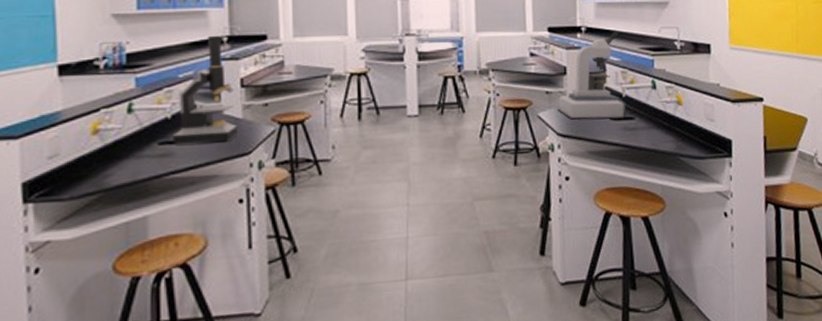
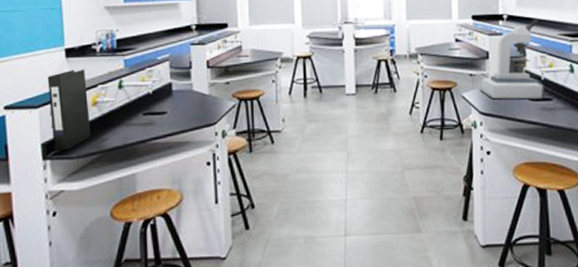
binder: none [33,89,89,191] -> present [47,68,91,151]
microscope: present [173,35,237,146] -> none [154,23,205,117]

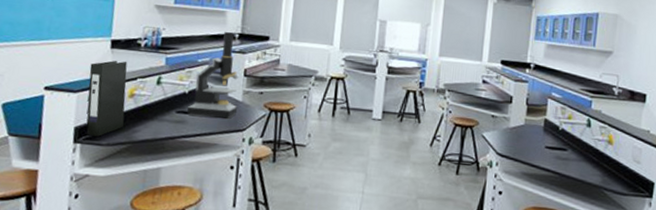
microscope: none [154,23,205,117] -> present [187,31,238,119]
microscope: present [480,19,545,100] -> none [500,72,563,148]

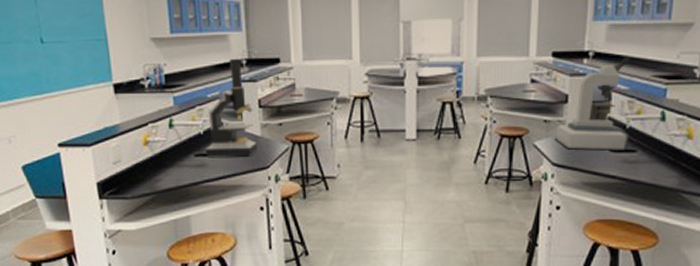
binder: present [86,60,128,137] -> none [98,106,144,190]
microscope: none [500,72,563,148] -> present [555,57,630,151]

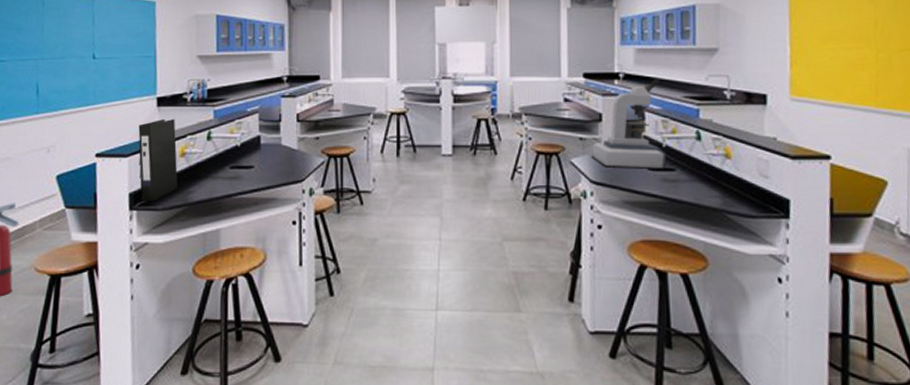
binder: none [98,106,144,190] -> present [138,118,178,201]
microscope: present [206,58,257,158] -> none [241,75,293,171]

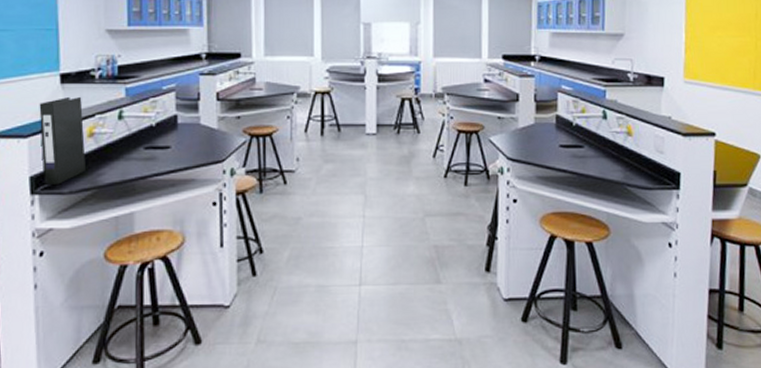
microscope: present [591,79,667,169] -> none [508,62,576,146]

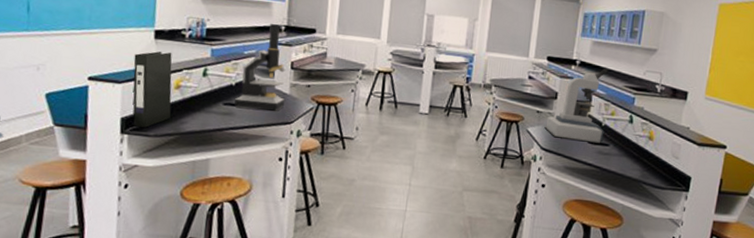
microscope: none [157,51,213,151] -> present [234,23,285,111]
microscope: none [508,62,576,146] -> present [544,69,608,144]

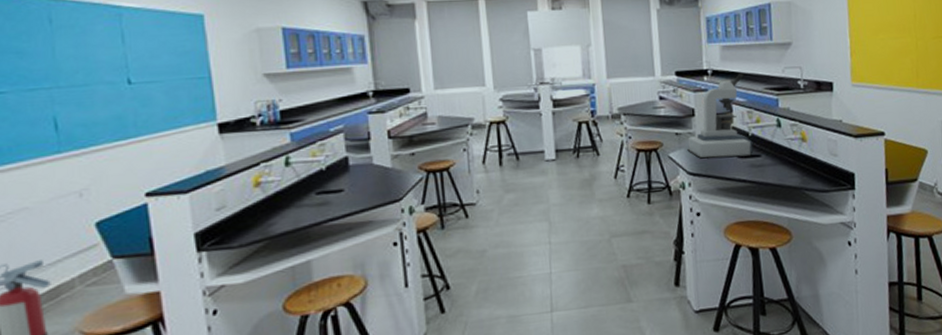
binder: present [133,51,172,128] -> none [198,145,254,240]
microscope: present [234,23,285,111] -> none [329,90,388,195]

